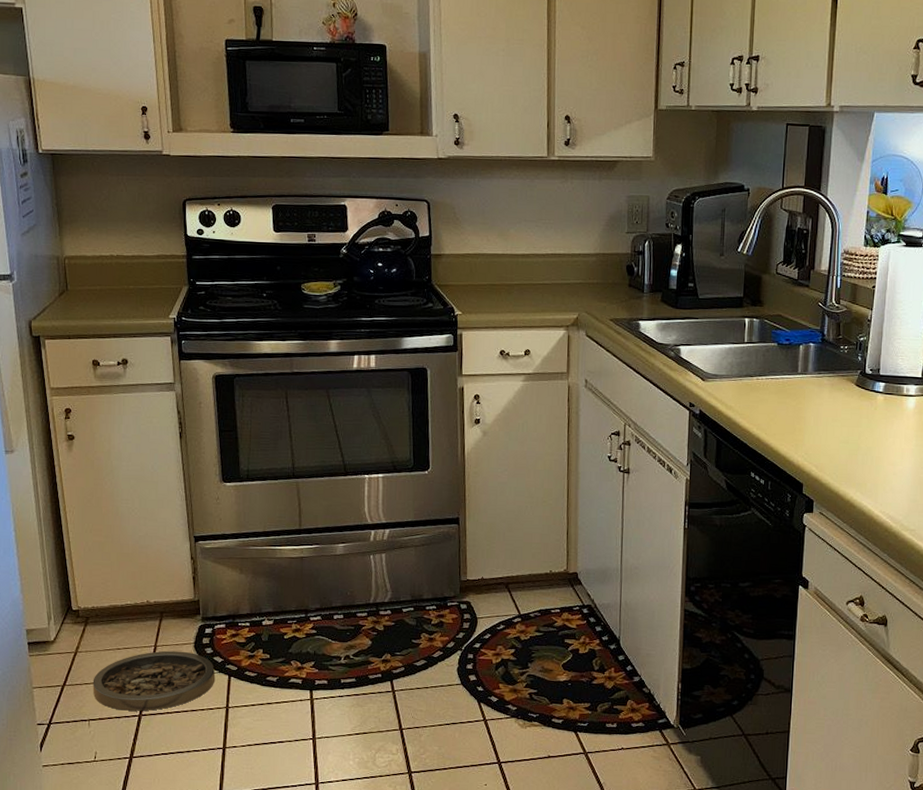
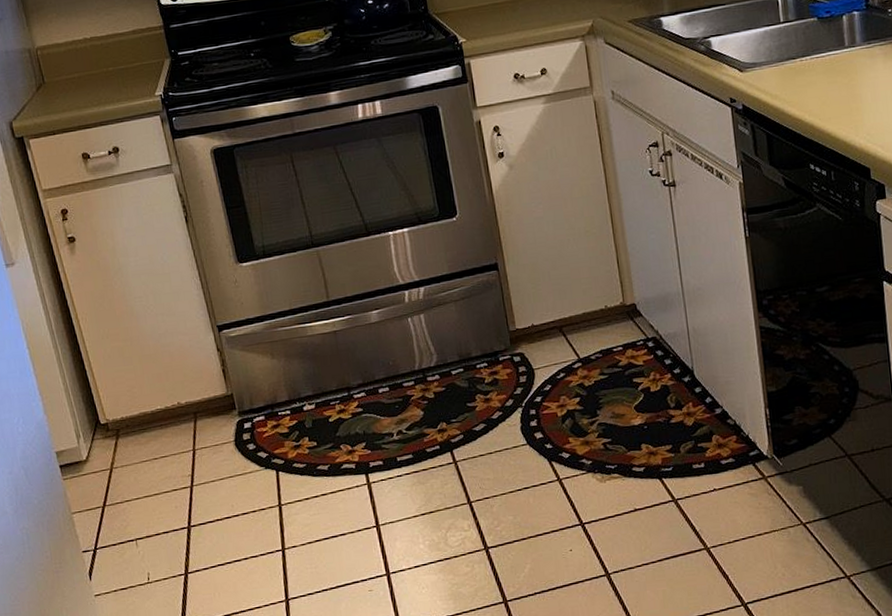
pet bowl: present [93,650,216,711] -> none [133,451,263,525]

